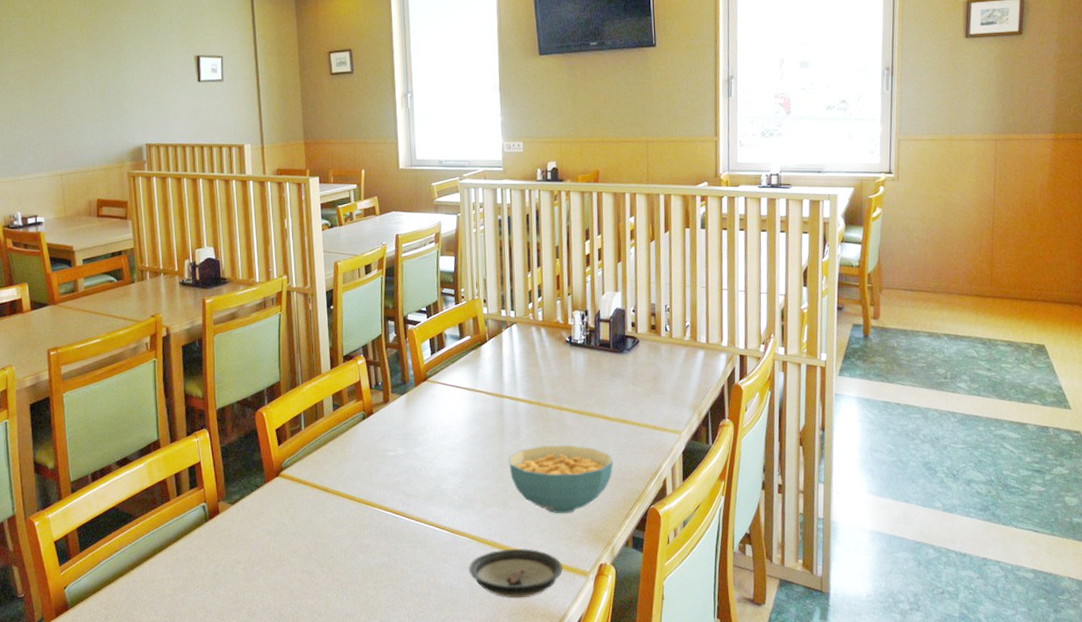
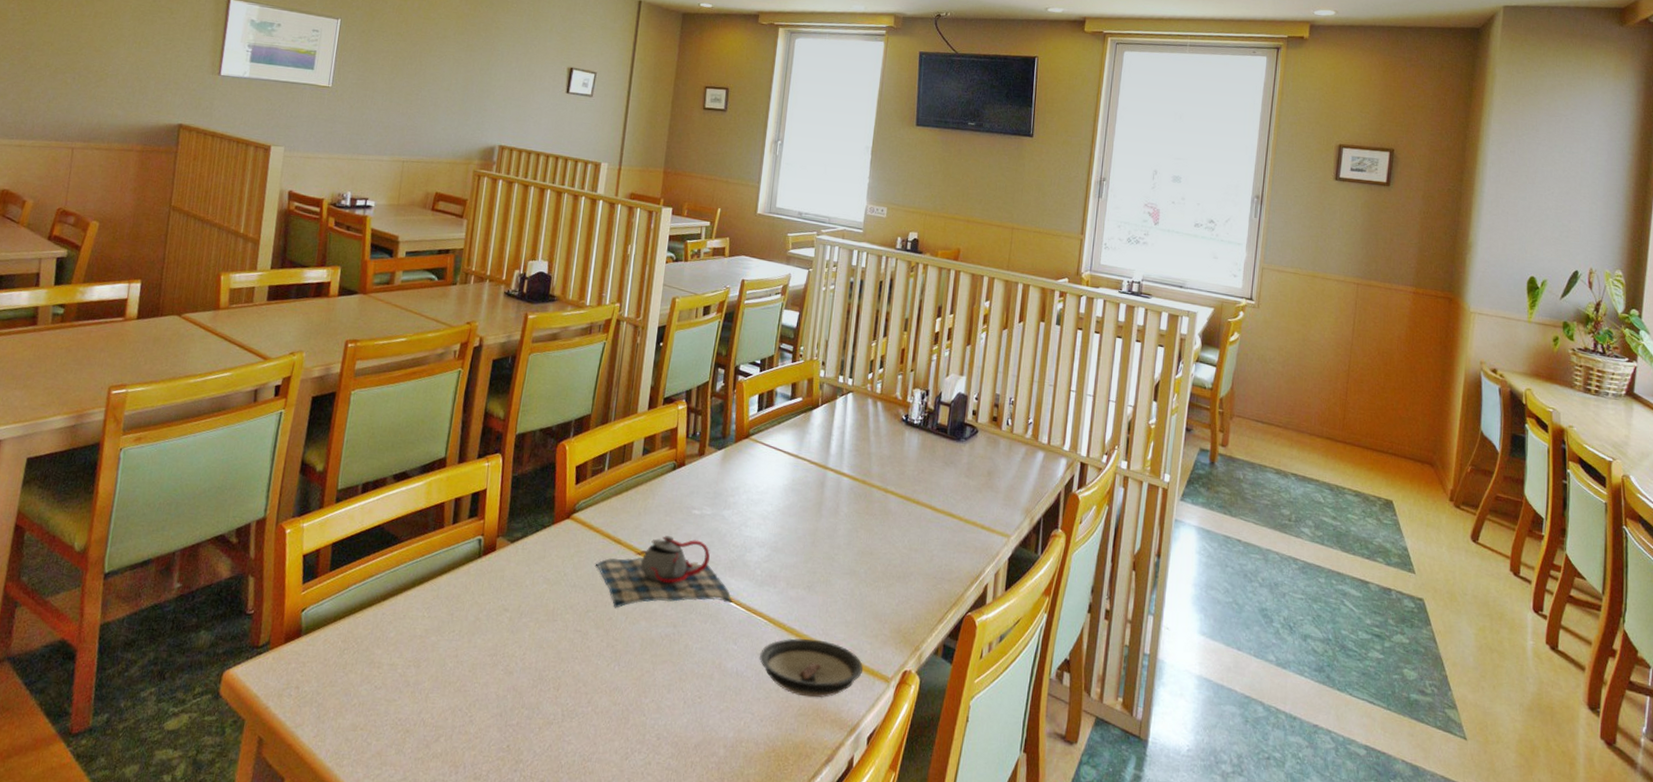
teapot: none [310,478,436,547] -> present [596,536,732,608]
cereal bowl: present [508,444,614,514] -> none [821,527,934,608]

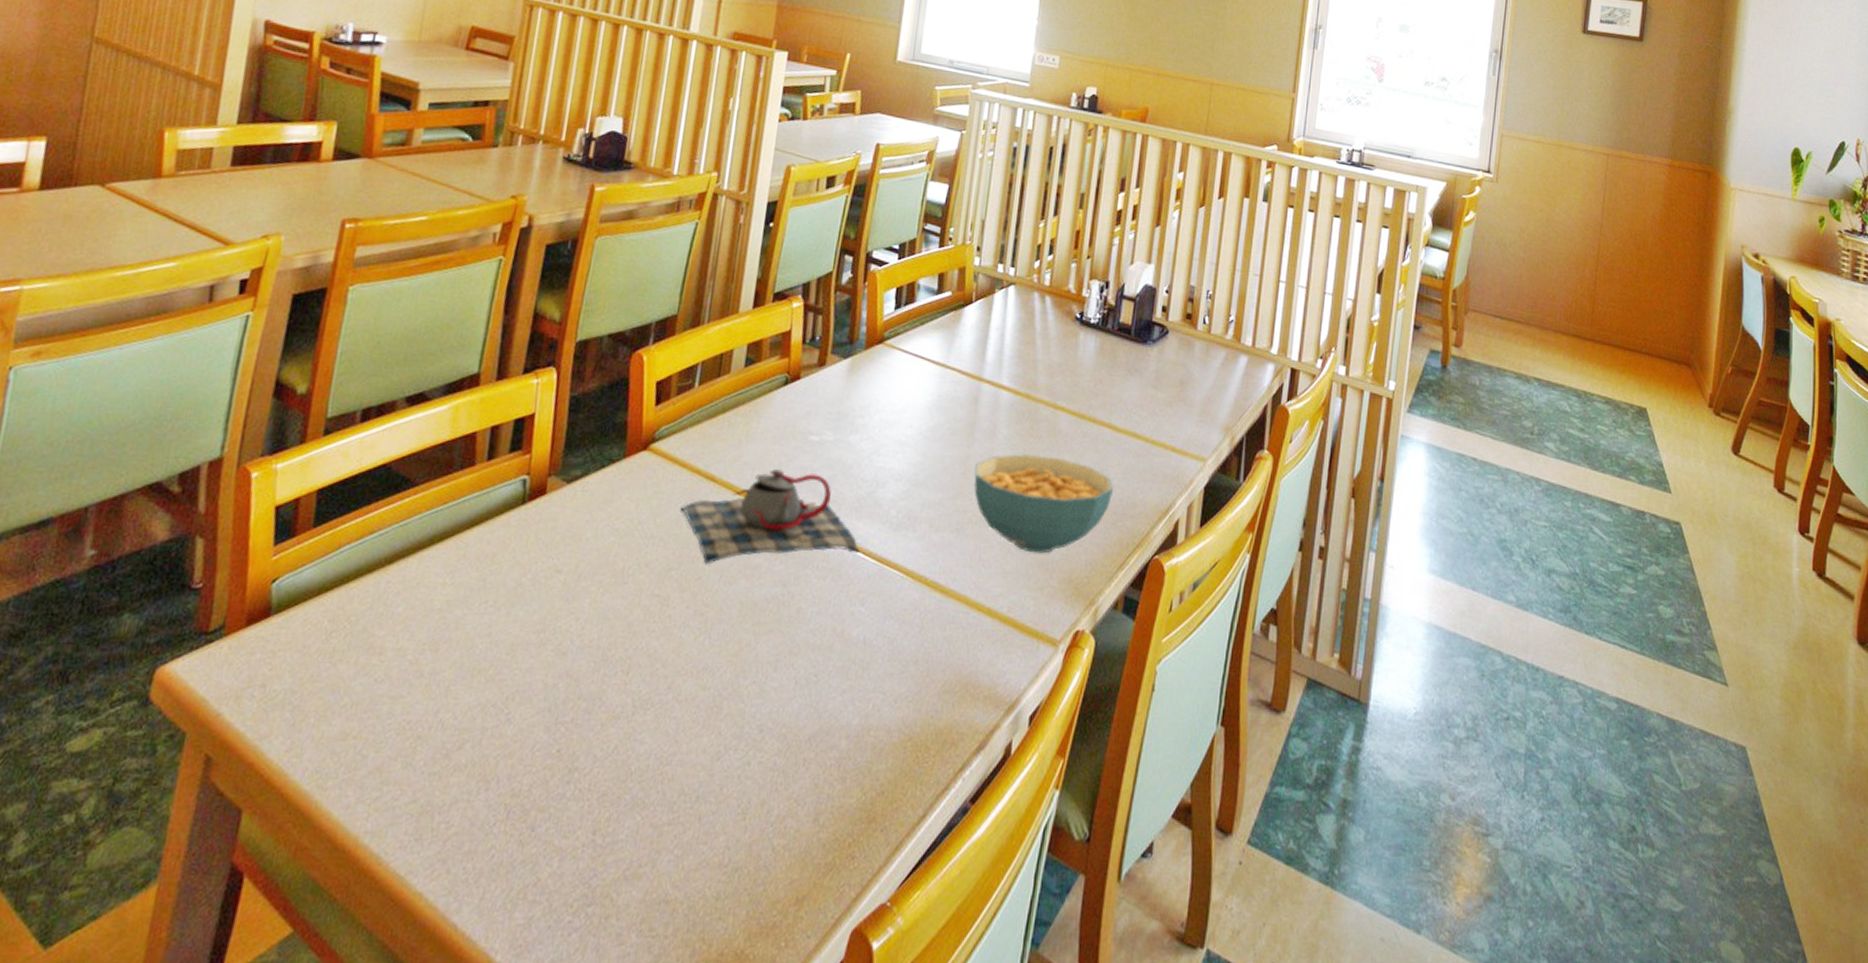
saucer: present [760,638,863,698] -> none [894,595,1024,670]
cereal bowl: none [821,527,934,608] -> present [973,453,1114,554]

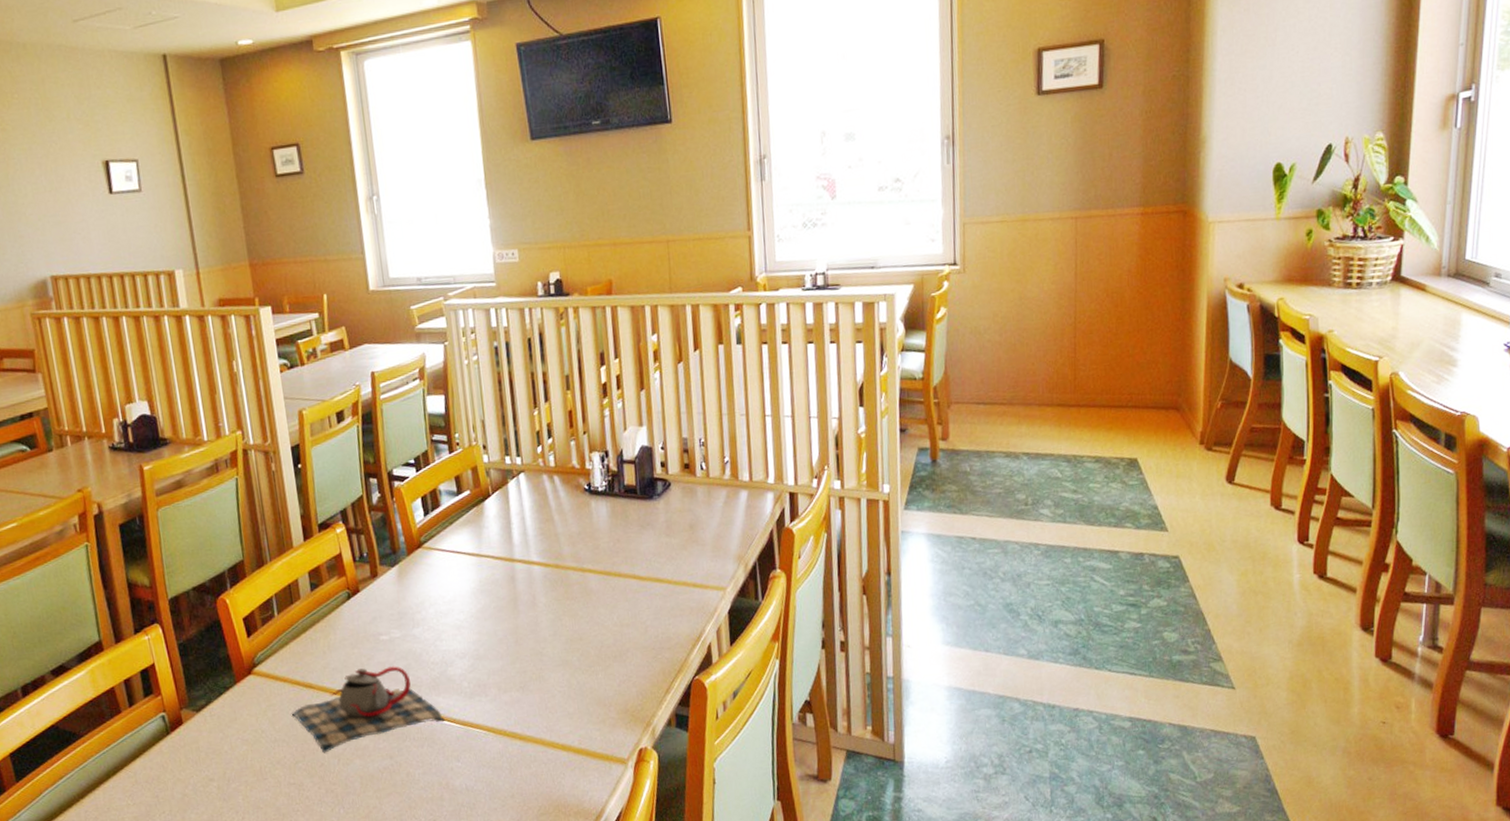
cereal bowl: present [973,453,1114,554] -> none [525,612,649,695]

